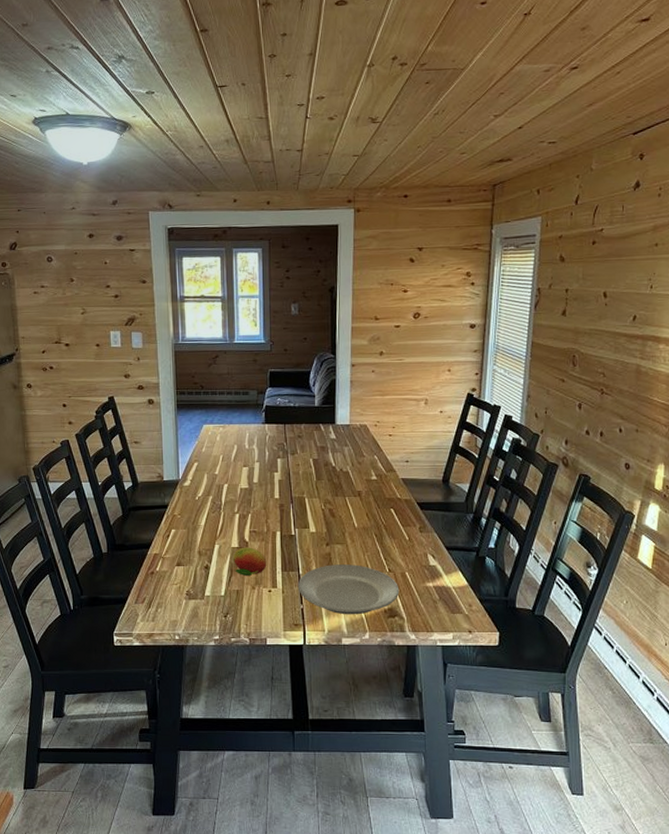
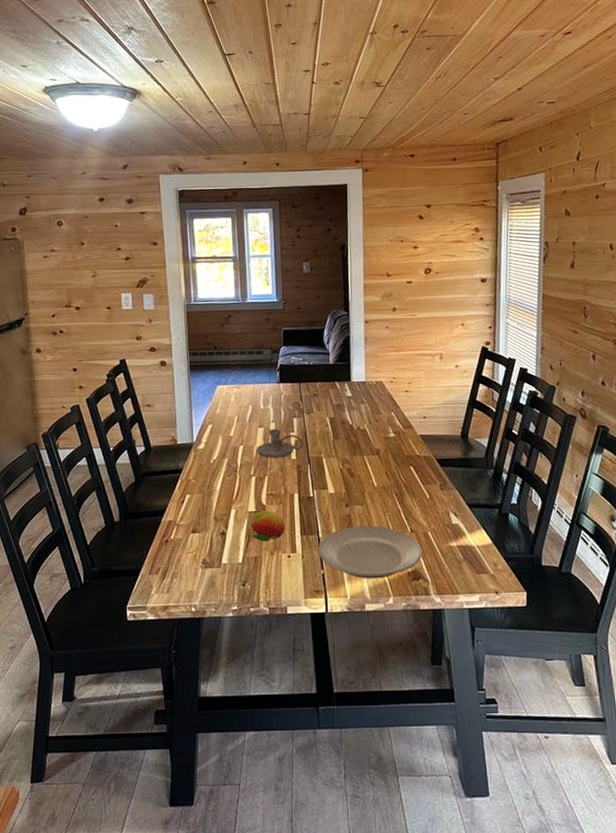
candle holder: none [240,468,287,497] -> present [256,428,304,458]

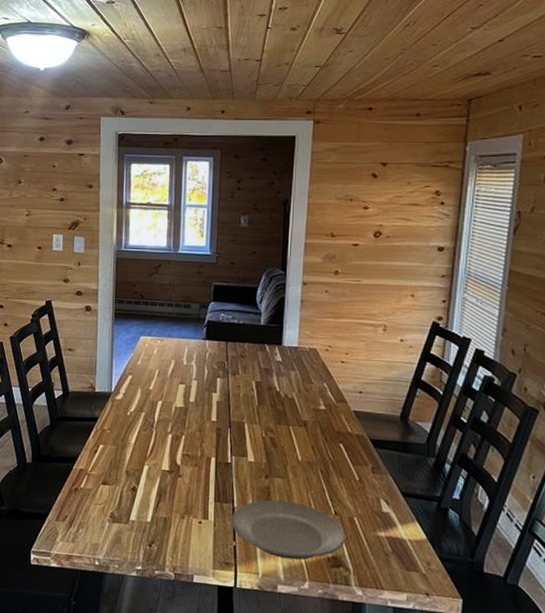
fruit: present [249,511,286,541] -> none [162,471,199,503]
candle holder: present [256,428,304,458] -> none [175,386,225,418]

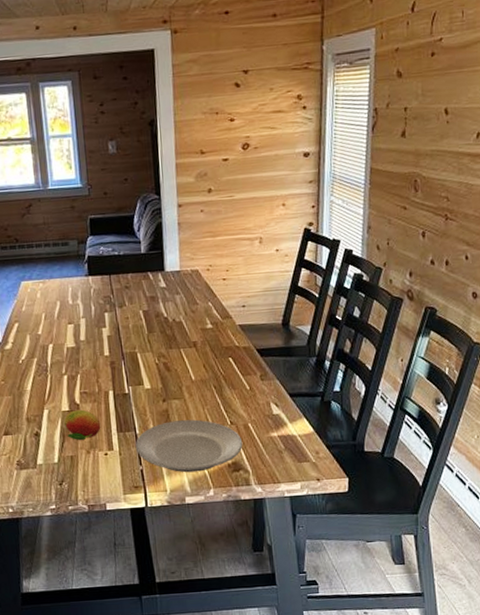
fruit: none [162,471,199,503] -> present [63,409,101,440]

